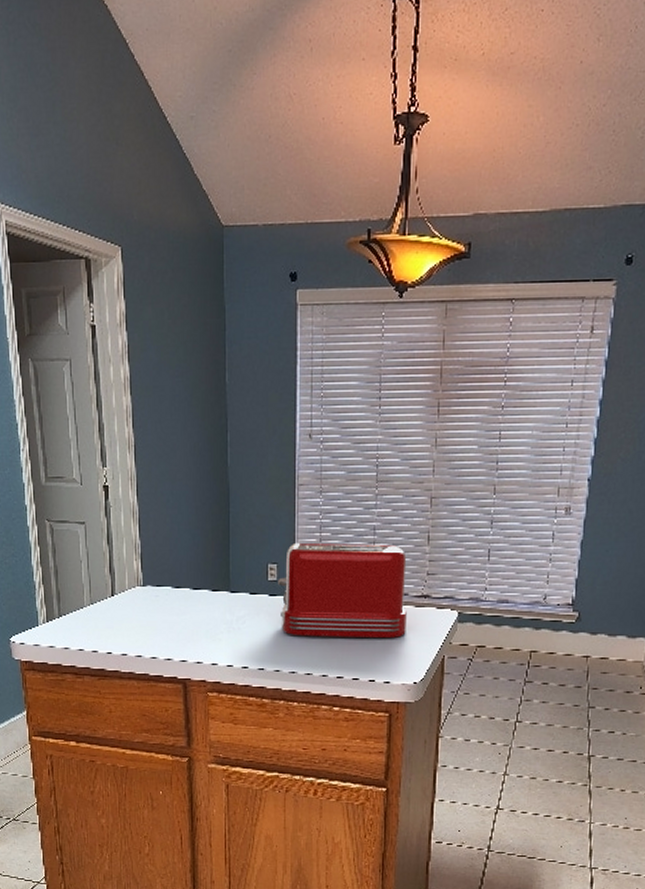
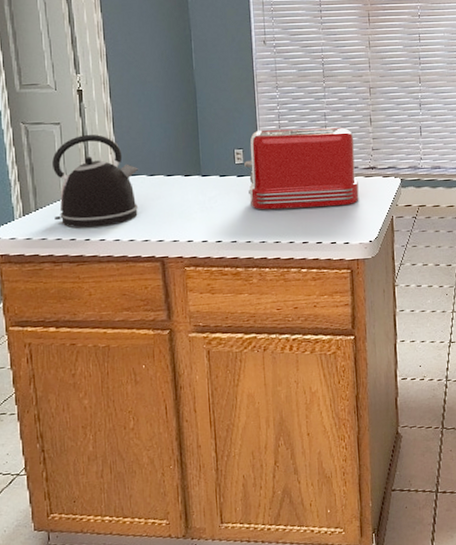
kettle: none [76,536,165,640] -> present [52,134,139,228]

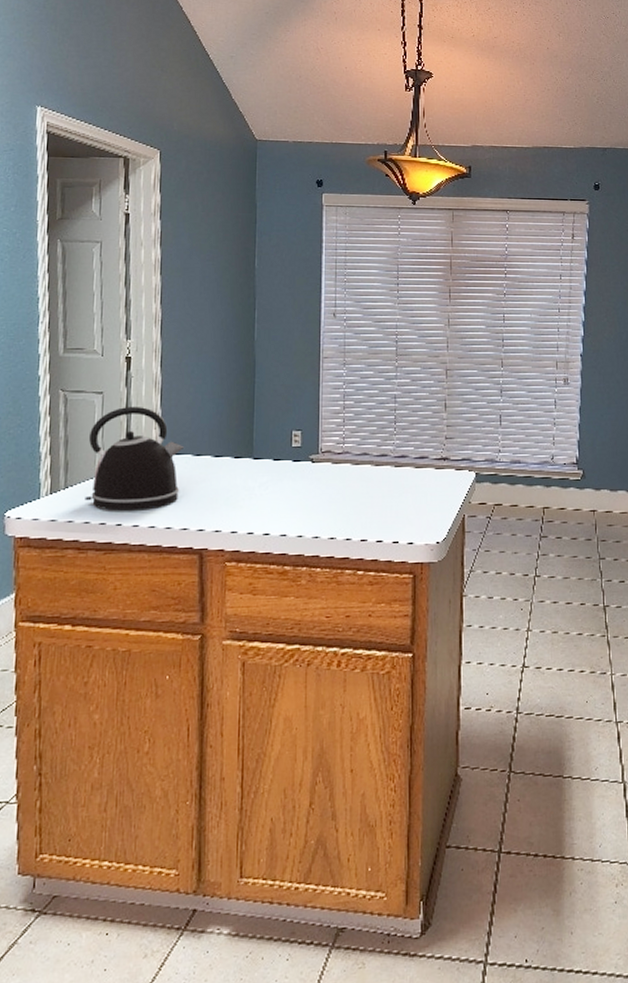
toaster: present [244,127,359,210] -> none [302,410,428,501]

